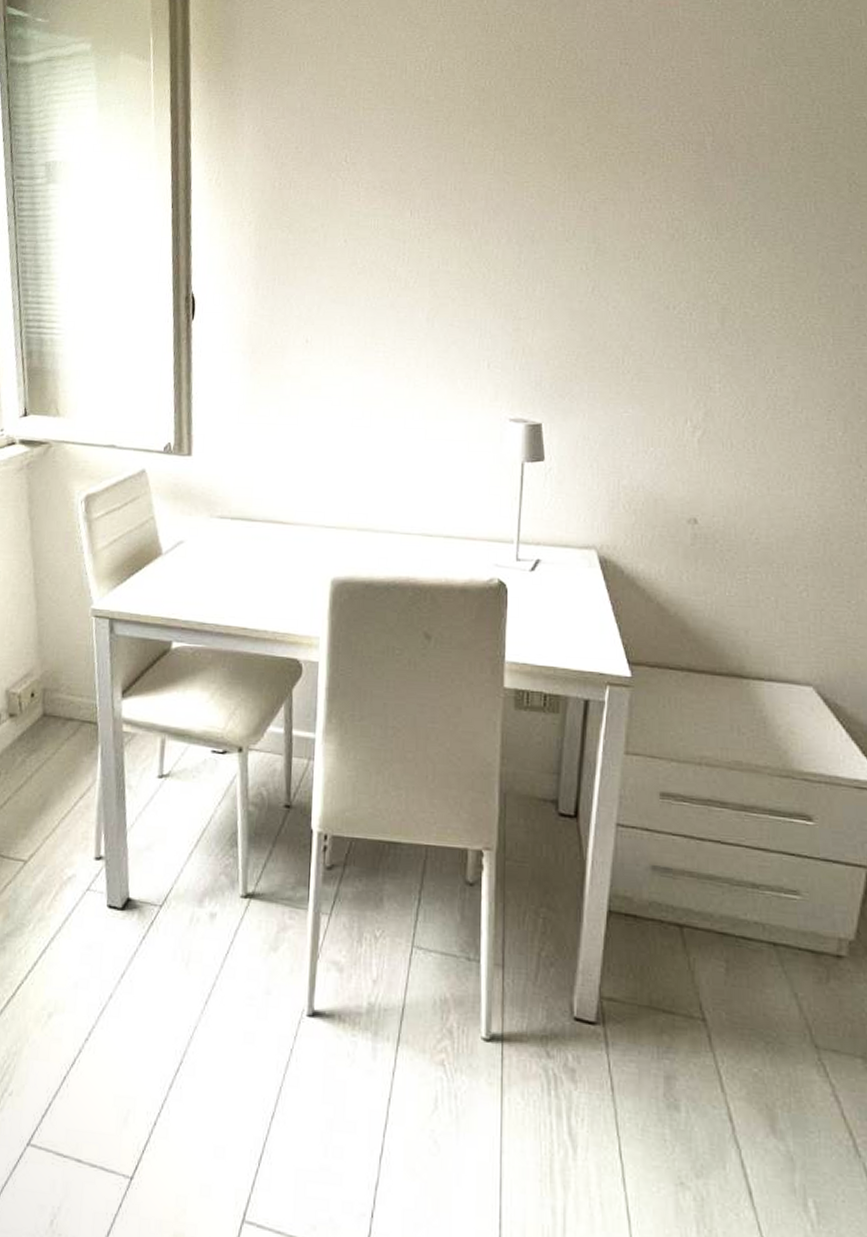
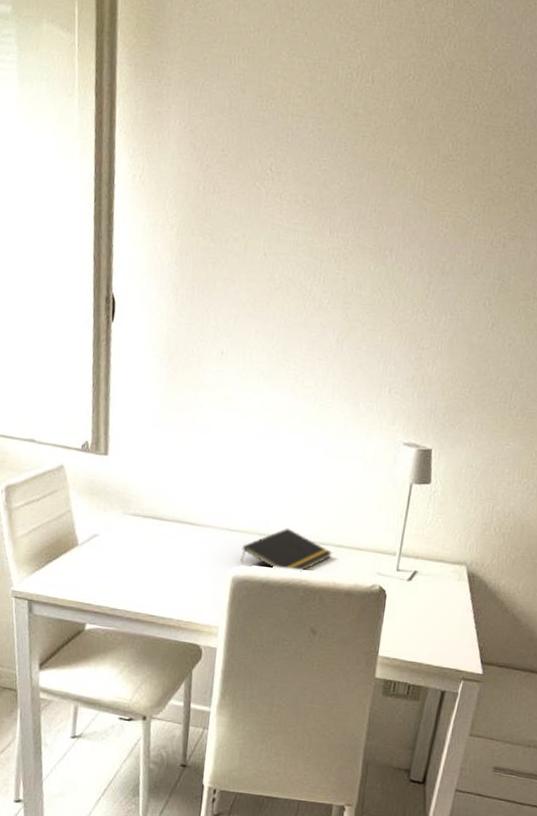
notepad: none [340,520,442,569] -> present [241,528,333,572]

